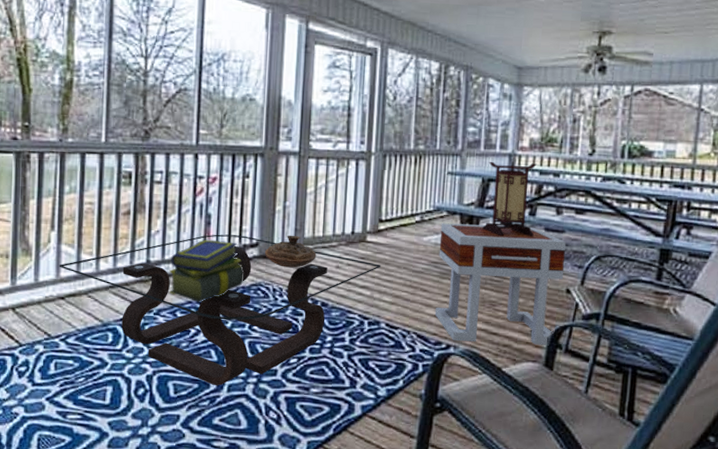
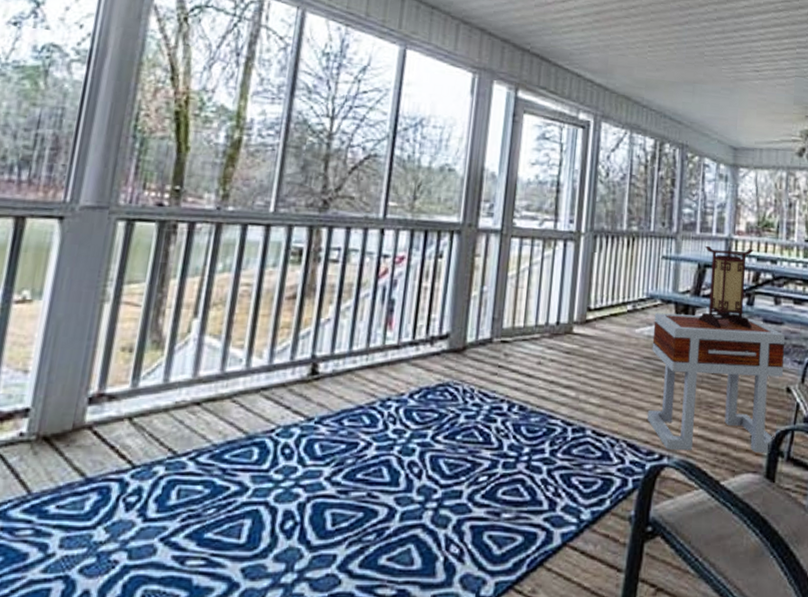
coffee table: present [59,234,381,386] -> none [198,323,589,513]
stack of books: present [168,239,244,303] -> none [335,329,430,408]
decorative bowl: present [265,235,317,268] -> none [456,325,516,365]

